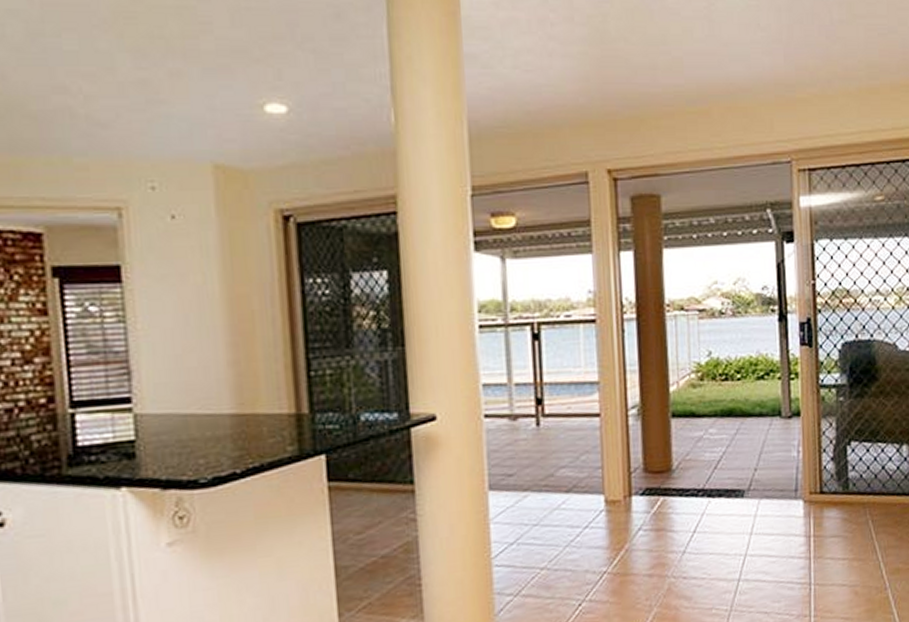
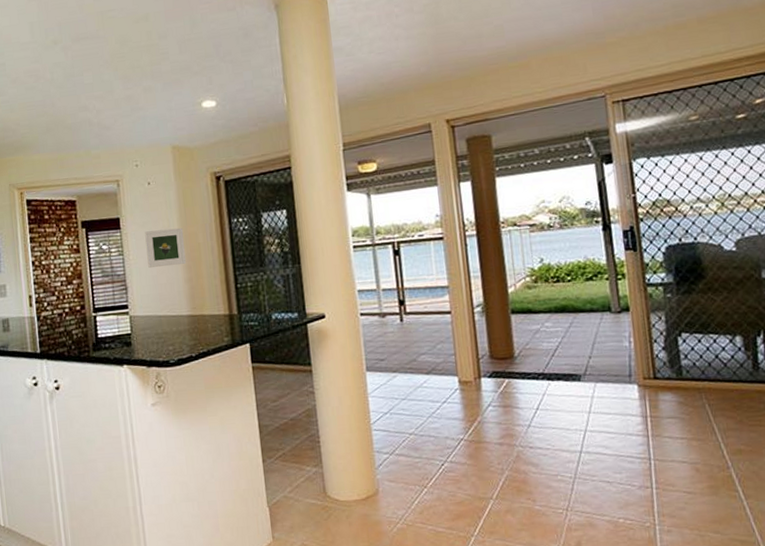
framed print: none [163,286,232,343] -> present [145,227,187,268]

